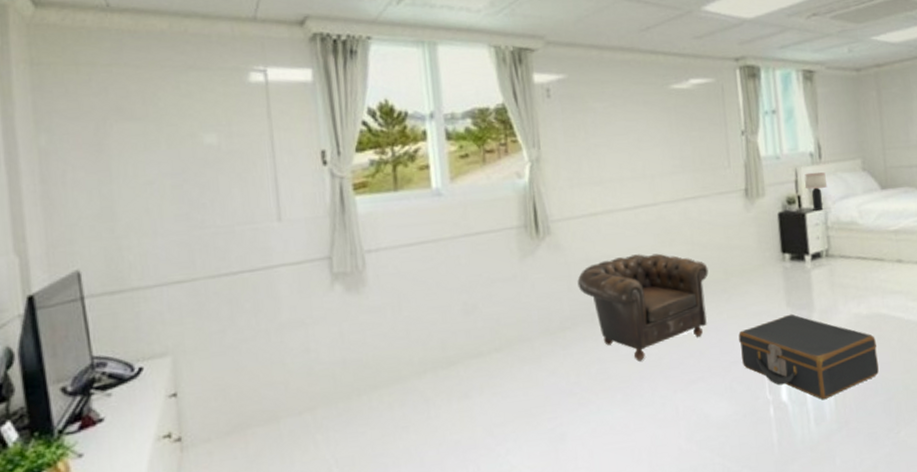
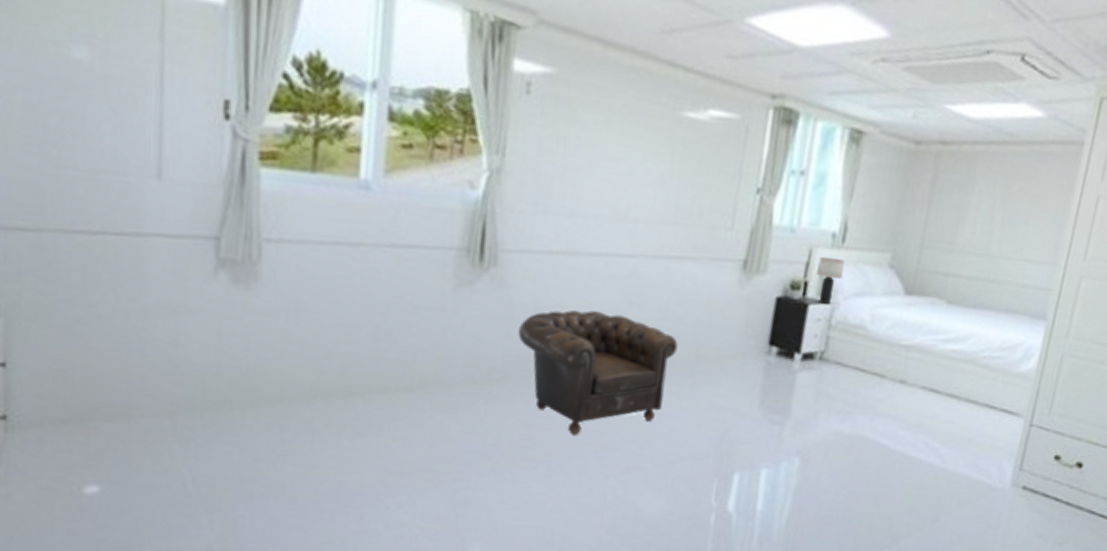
suitcase: present [738,313,879,399] -> none [692,416,851,518]

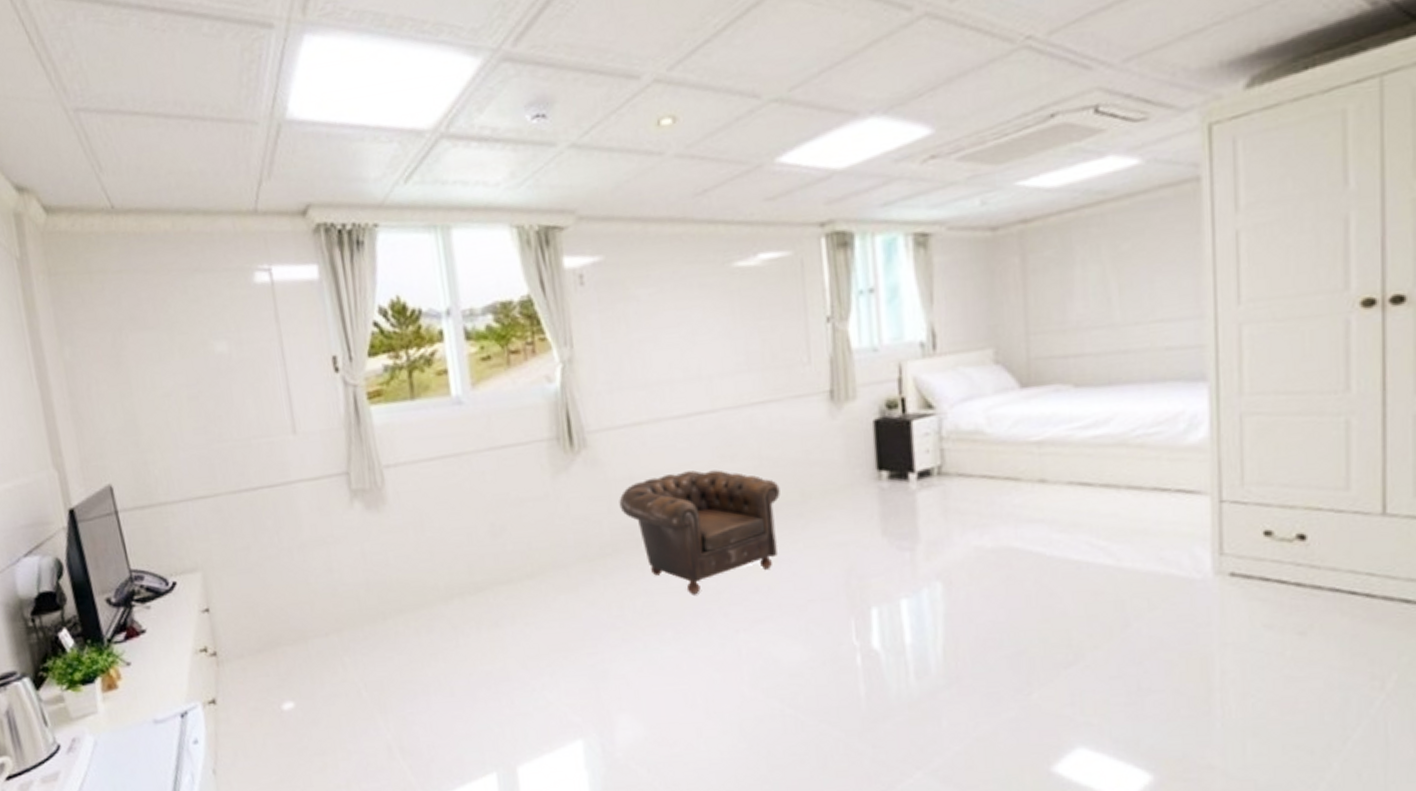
table lamp: present [815,256,845,304] -> none [911,366,944,417]

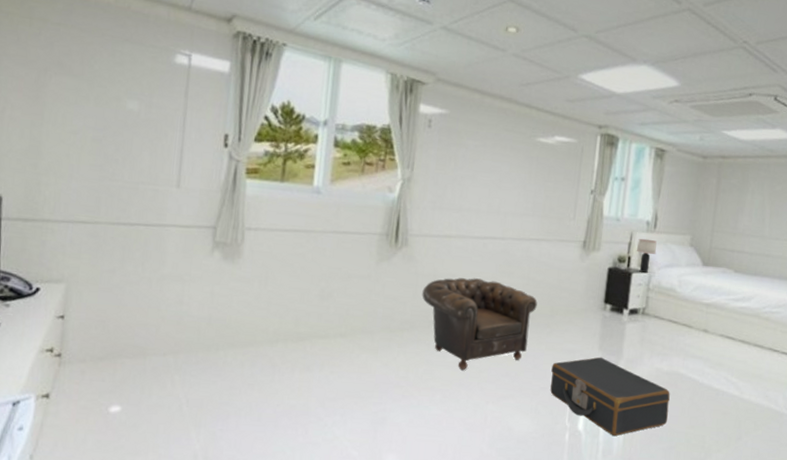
suitcase: none [818,544,1006,649] -> present [550,357,670,436]
table lamp: none [911,366,944,417] -> present [636,238,657,273]

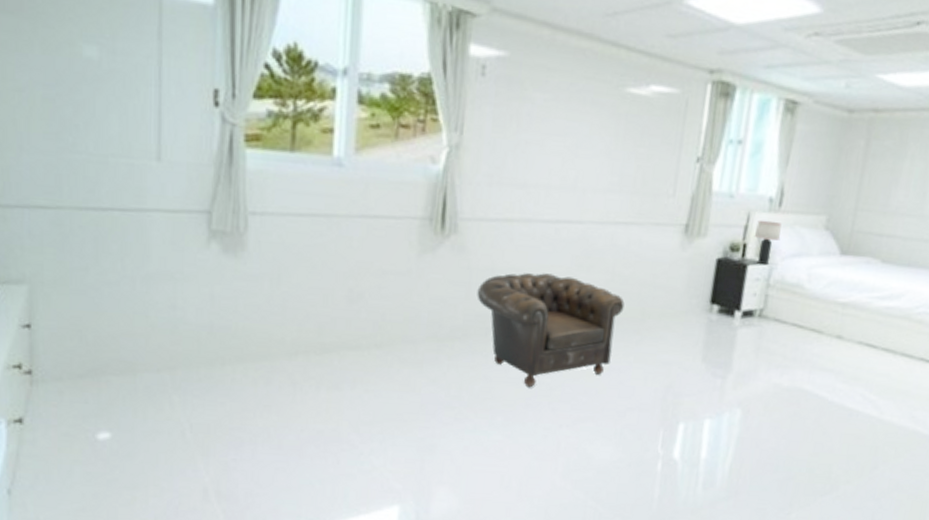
suitcase: present [550,357,670,436] -> none [639,370,791,465]

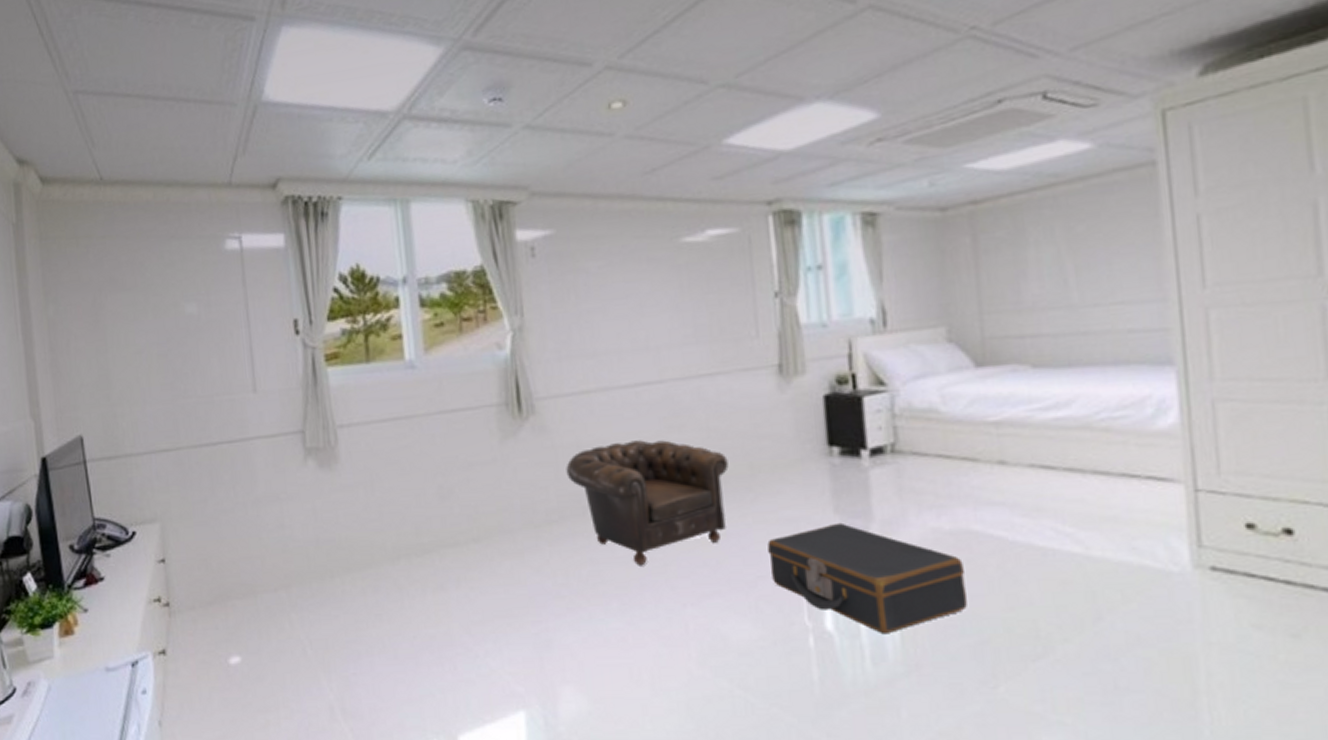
suitcase: none [639,370,791,465] -> present [767,522,967,633]
table lamp: present [754,219,782,264] -> none [862,343,895,393]

